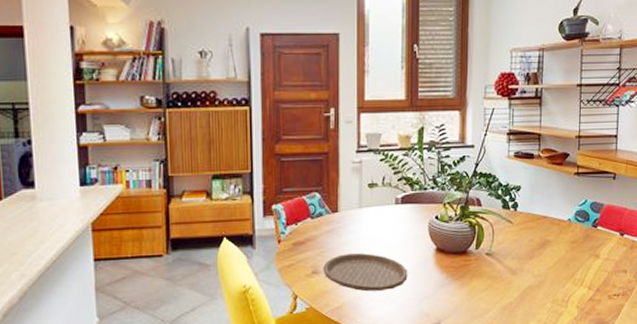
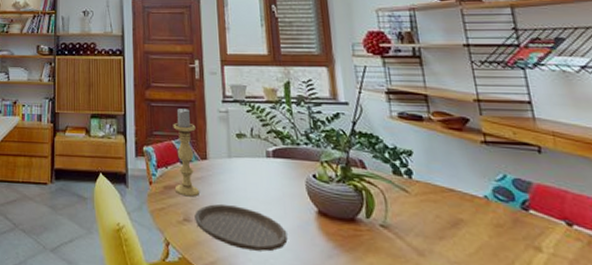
candle holder: none [304,161,329,251] -> present [173,107,199,197]

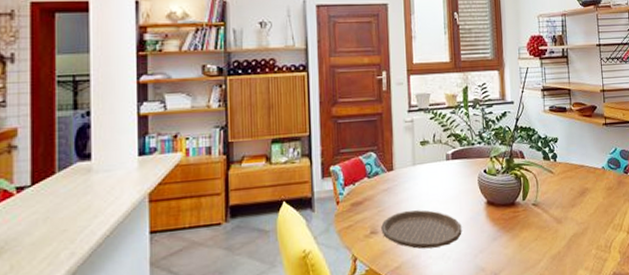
candle holder: present [173,107,199,197] -> none [360,121,386,210]

